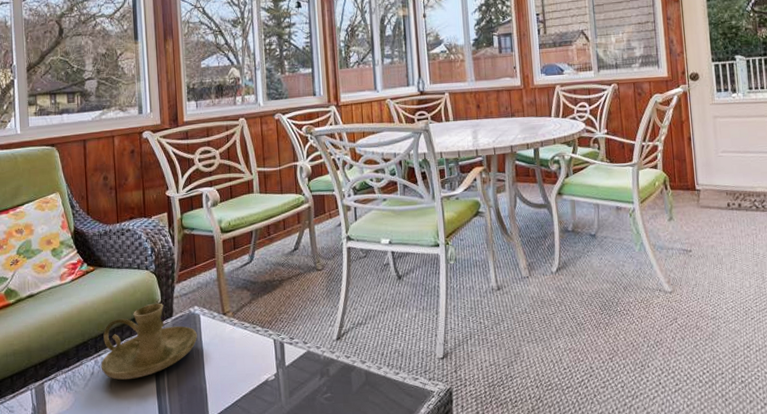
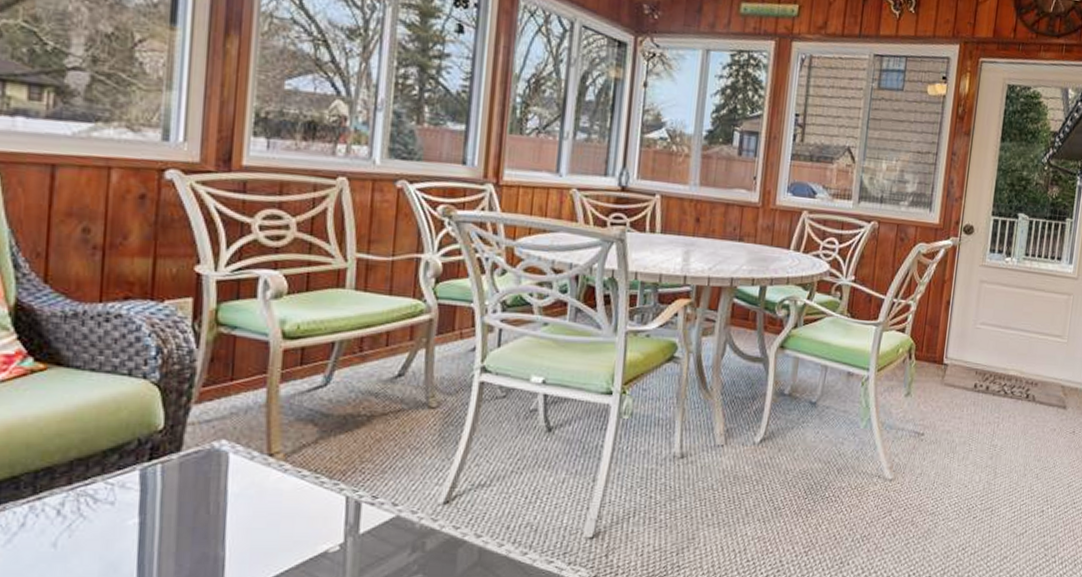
candle holder: present [101,303,197,380] -> none [40,429,220,537]

